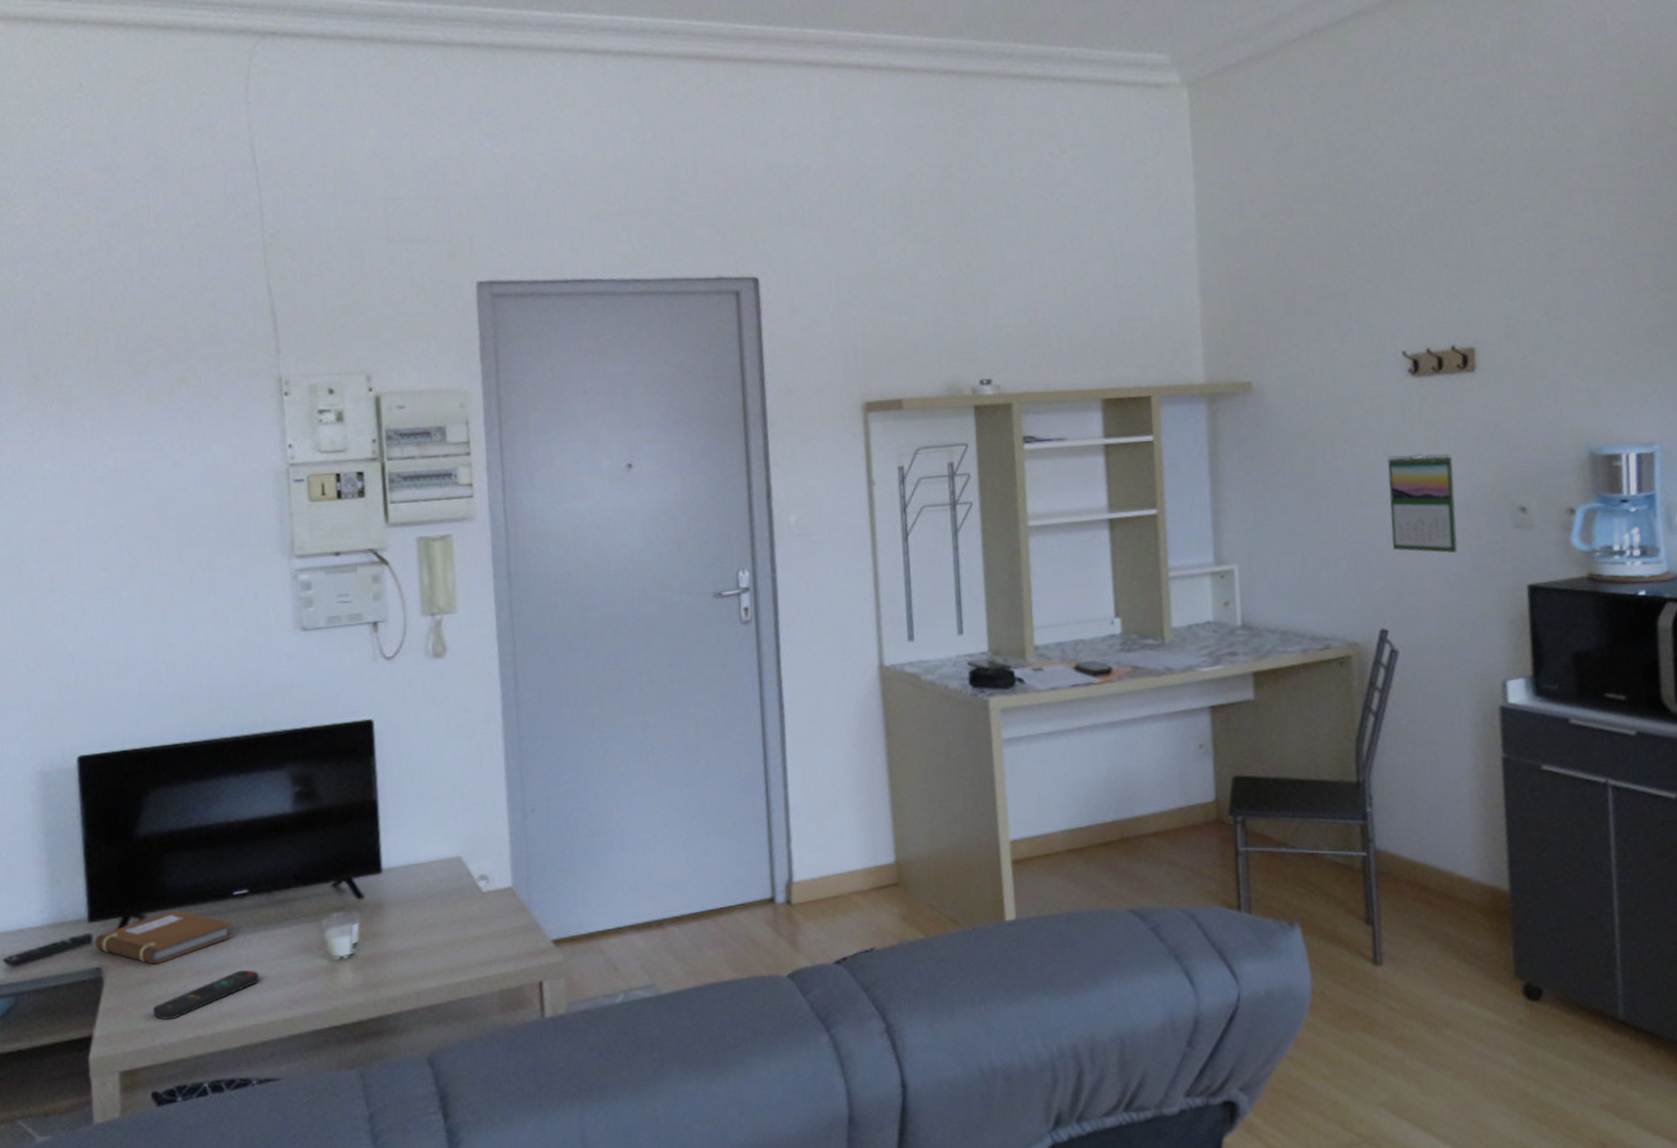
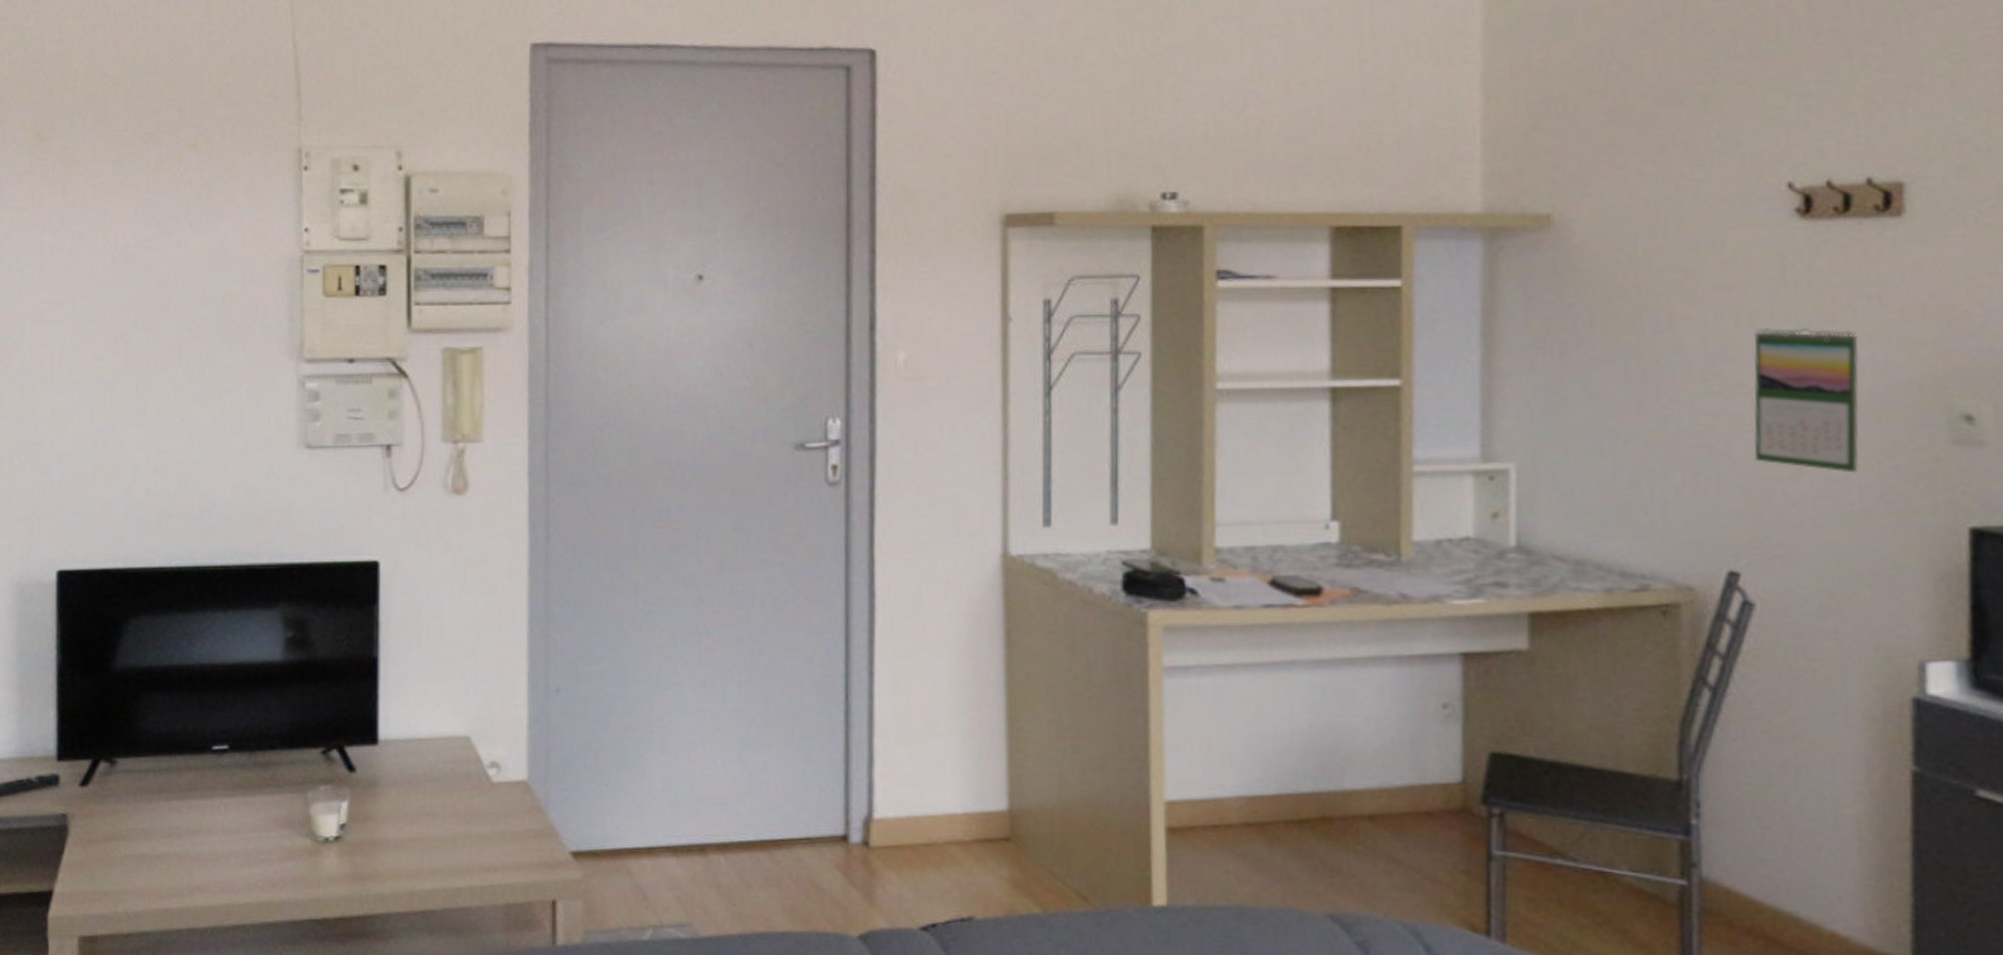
notebook: present [95,909,233,965] -> none [62,758,209,819]
remote control: present [152,970,259,1021] -> none [118,839,234,885]

